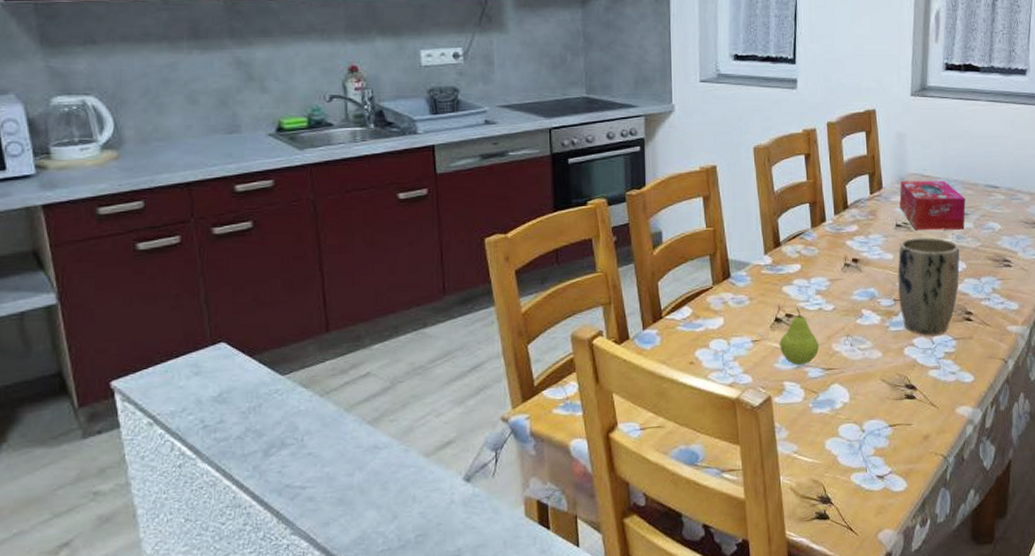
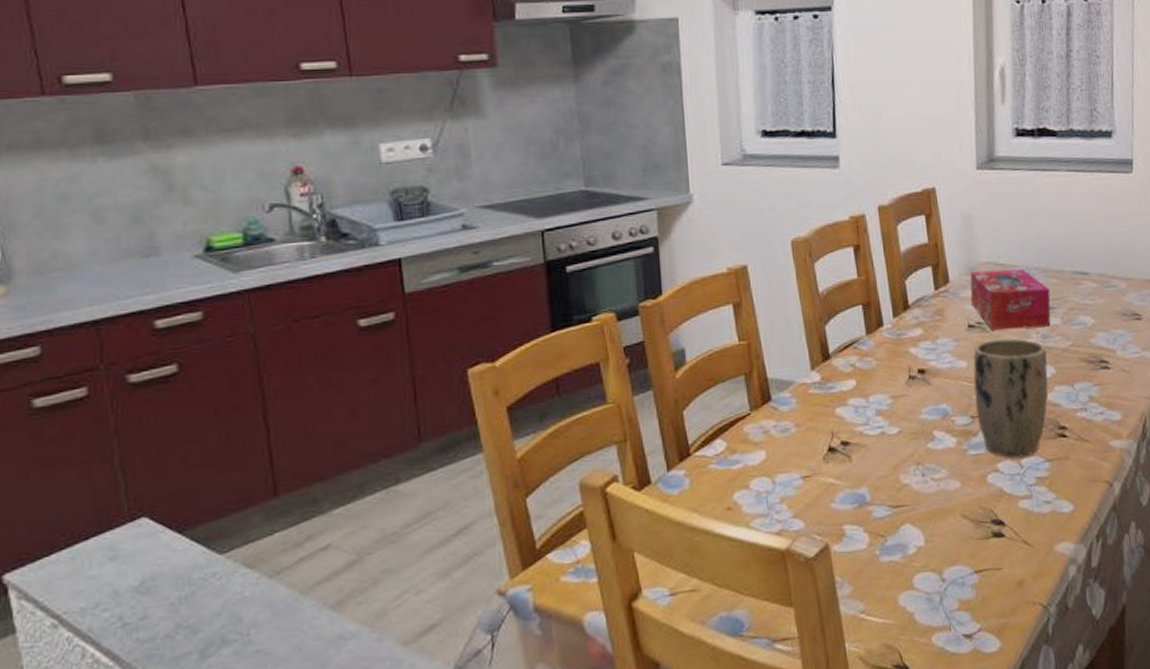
fruit: present [780,308,820,366] -> none [835,433,885,504]

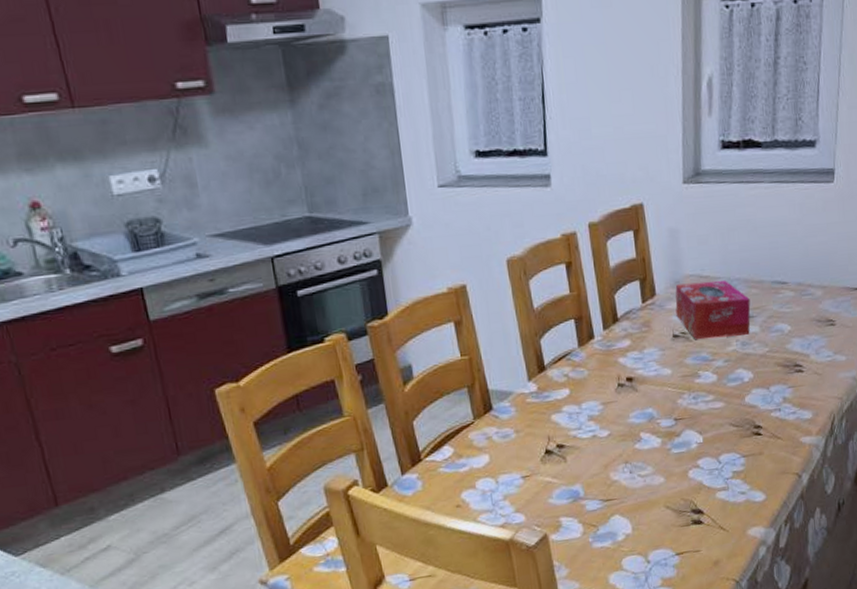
plant pot: present [973,338,1048,458] -> none [677,346,746,455]

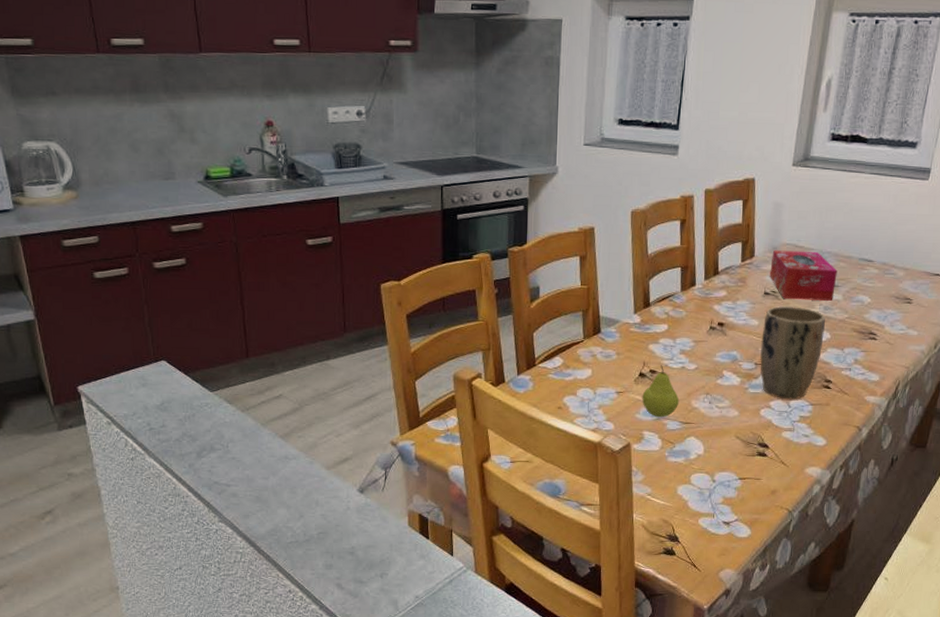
fruit: none [552,437,596,499] -> present [642,365,680,418]
plant pot: none [677,346,746,455] -> present [760,306,826,400]

